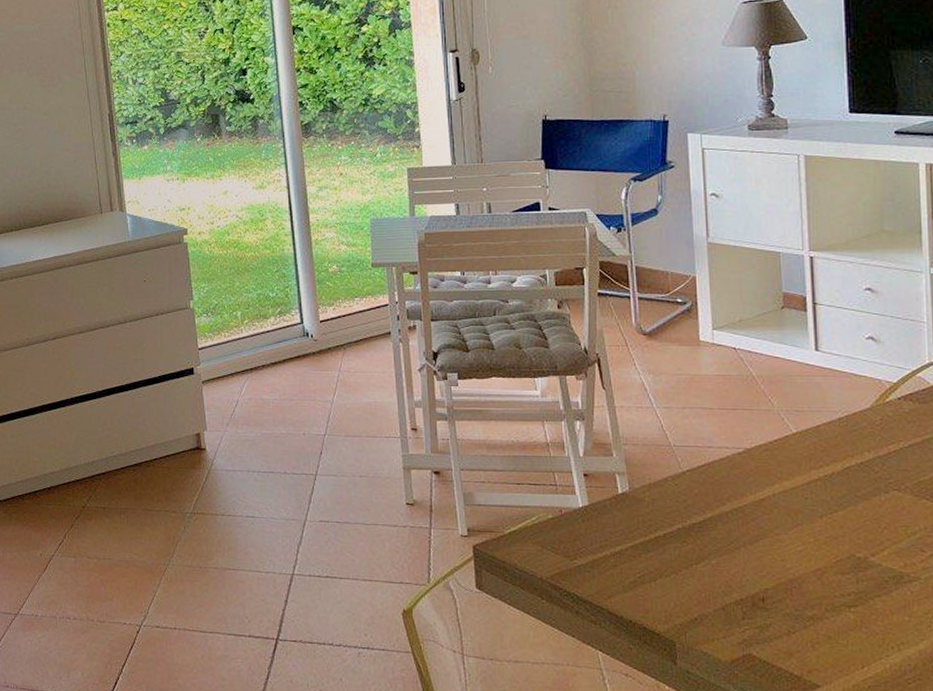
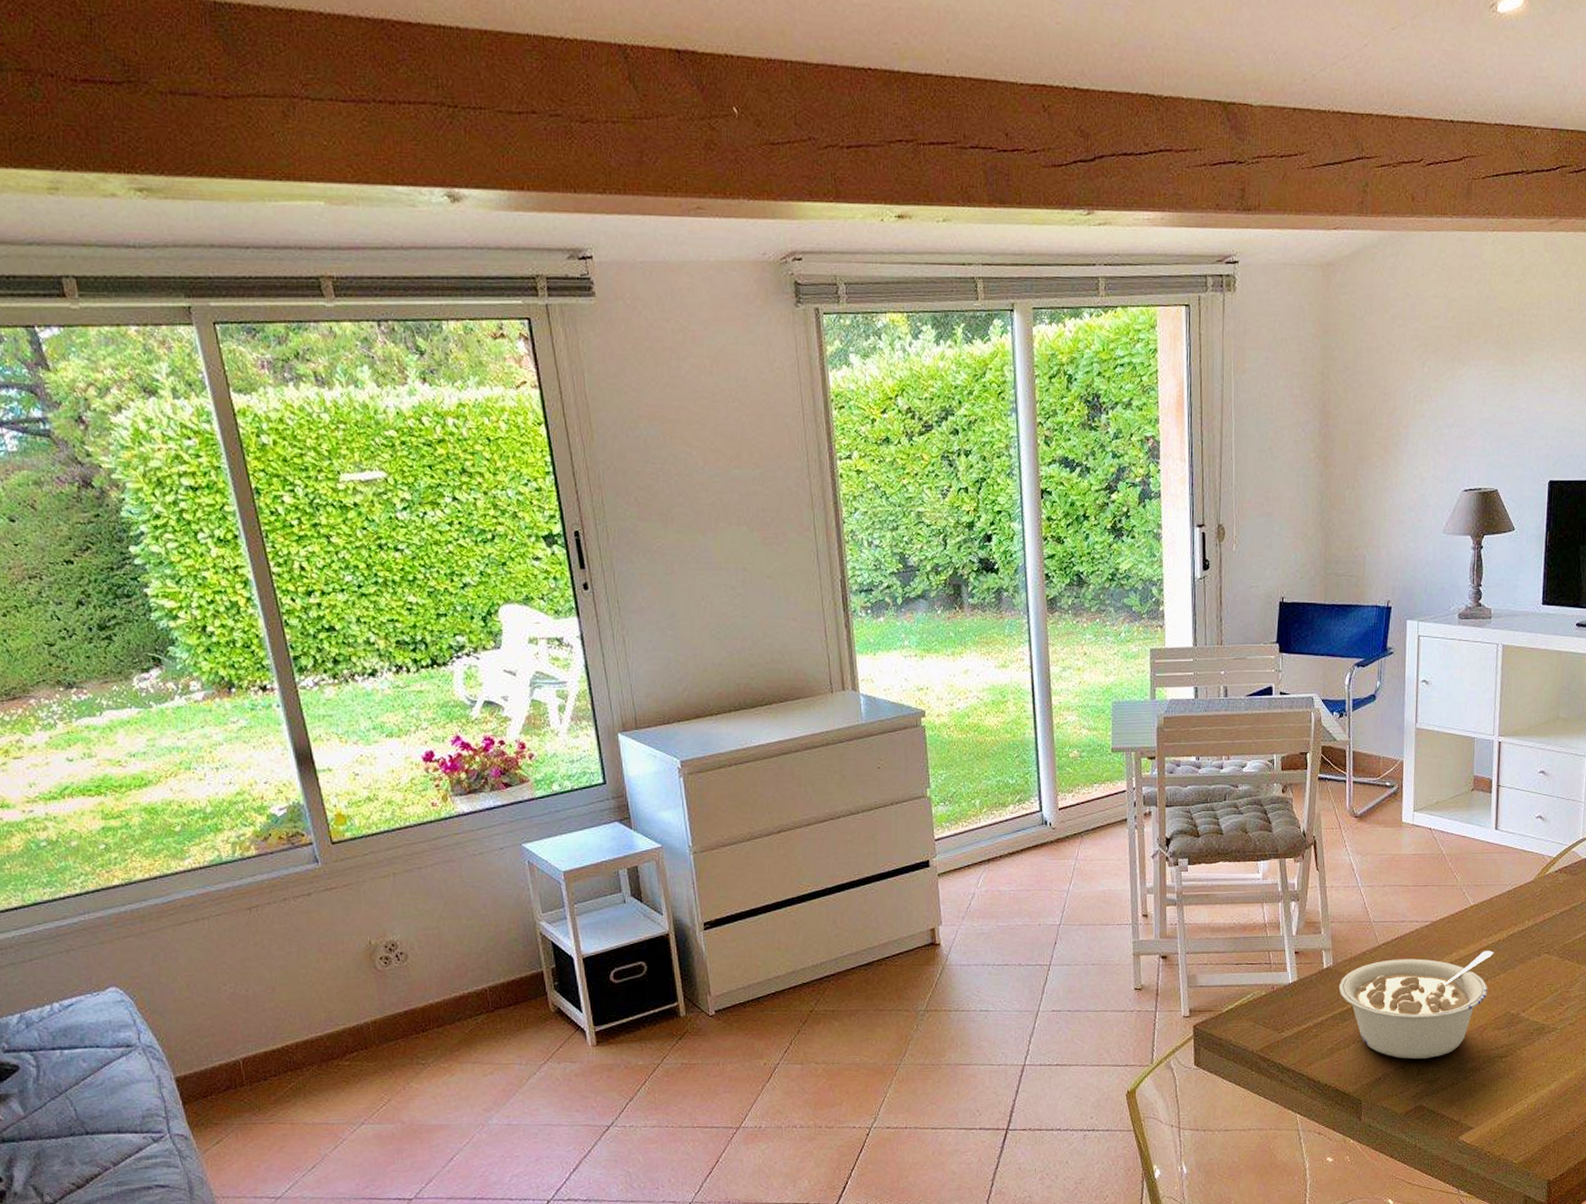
legume: none [637,484,828,601] -> present [1338,950,1494,1059]

